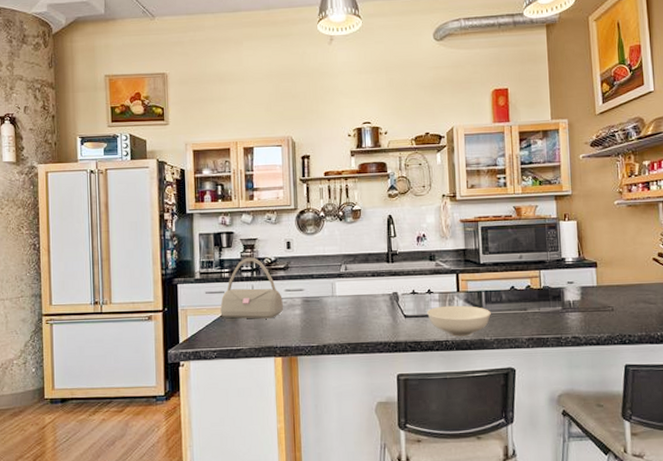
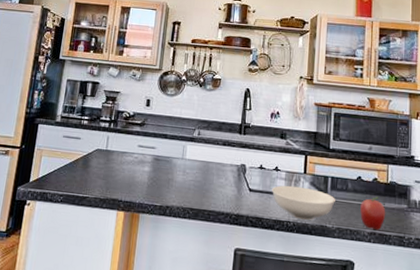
handbag: present [220,257,284,319] -> none [73,108,135,171]
fruit: none [516,303,542,335] -> present [360,197,386,230]

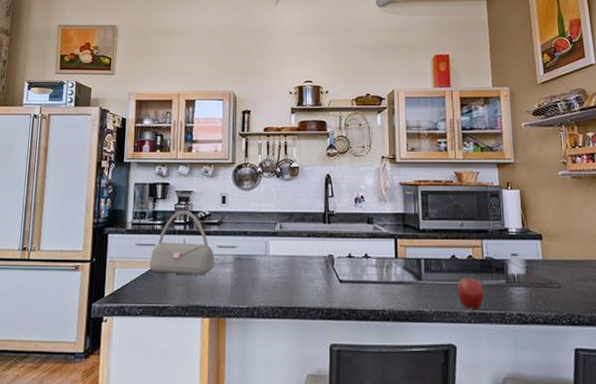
handbag: none [73,108,135,171] -> present [149,210,215,276]
bowl: present [272,185,335,220] -> none [363,272,431,306]

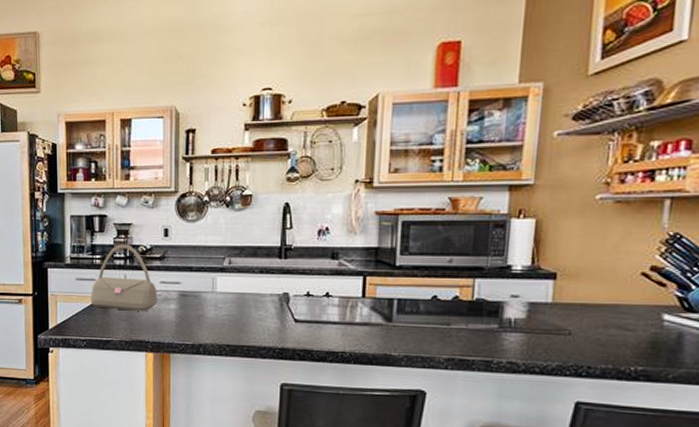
fruit: present [457,275,485,309] -> none [435,318,469,355]

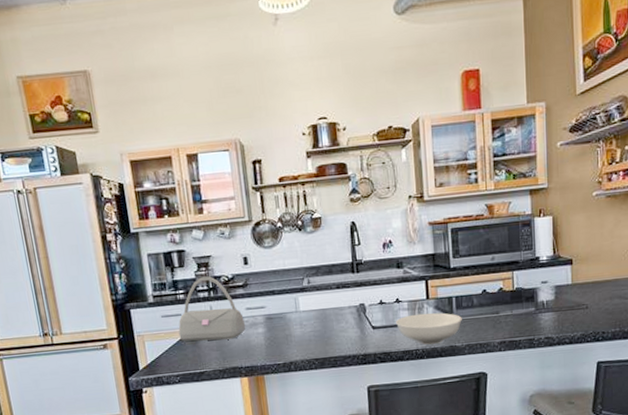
bowl: none [322,312,403,349] -> present [396,312,462,345]

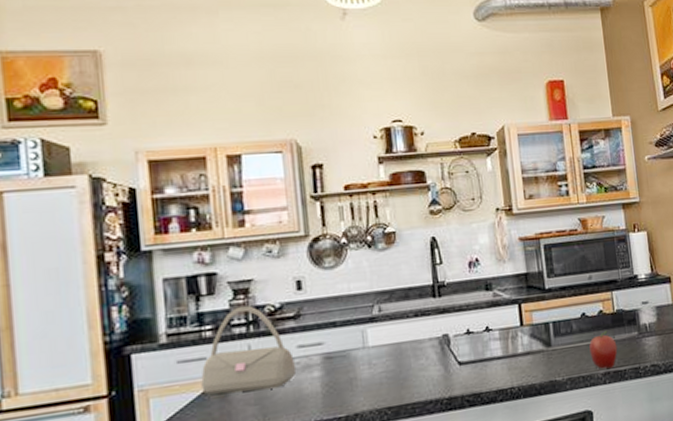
bowl: present [396,312,462,345] -> none [486,341,562,382]
fruit: none [488,306,514,339] -> present [589,331,618,369]

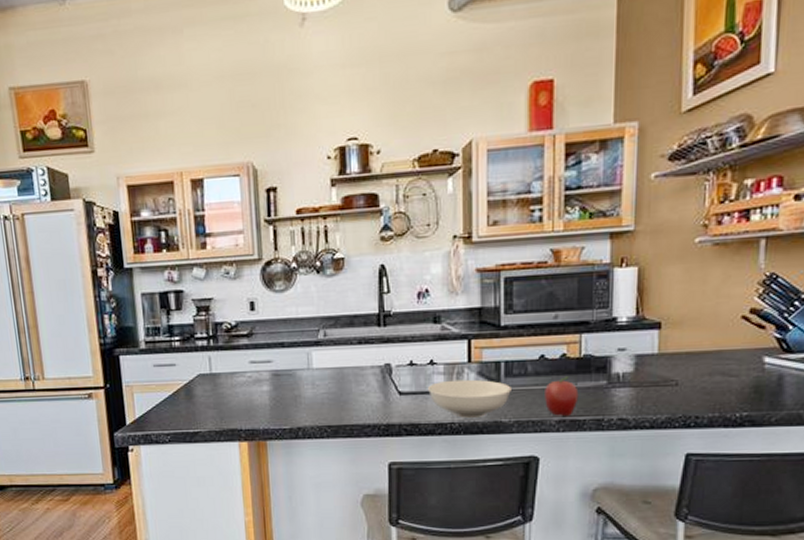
handbag: present [201,306,297,395] -> none [172,322,249,397]
bowl: none [486,341,562,382] -> present [428,379,511,418]

